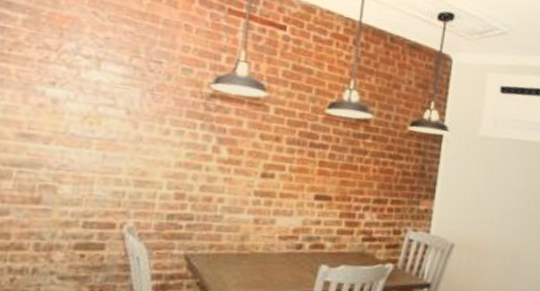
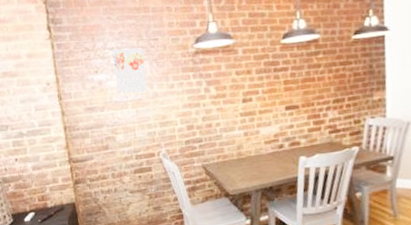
wall art: none [80,57,136,132] -> present [113,48,148,95]

